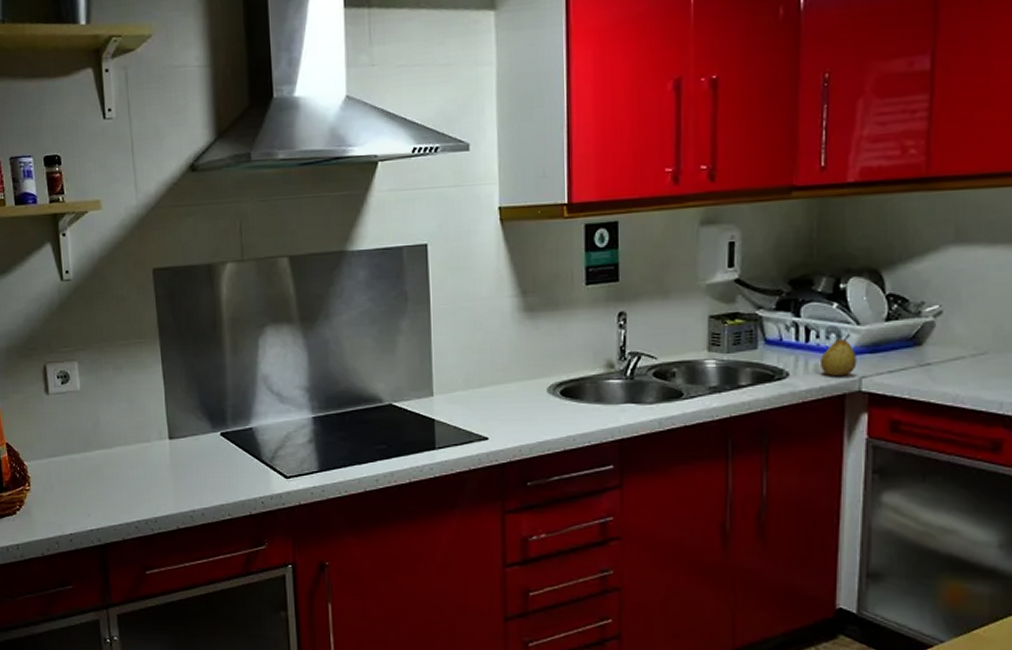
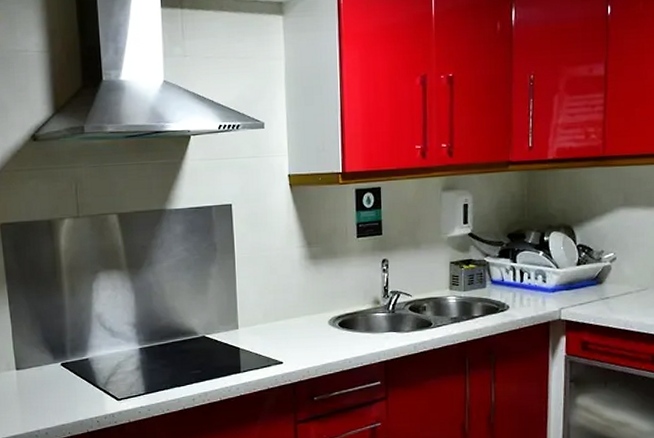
fruit: present [821,333,857,377] -> none [532,275,557,309]

